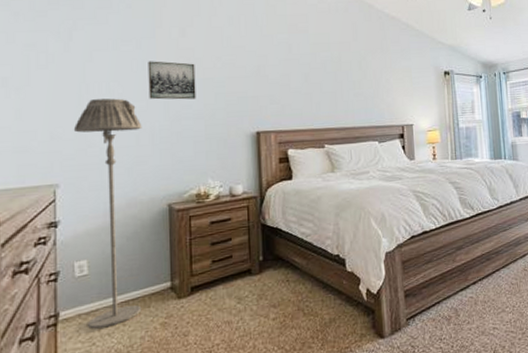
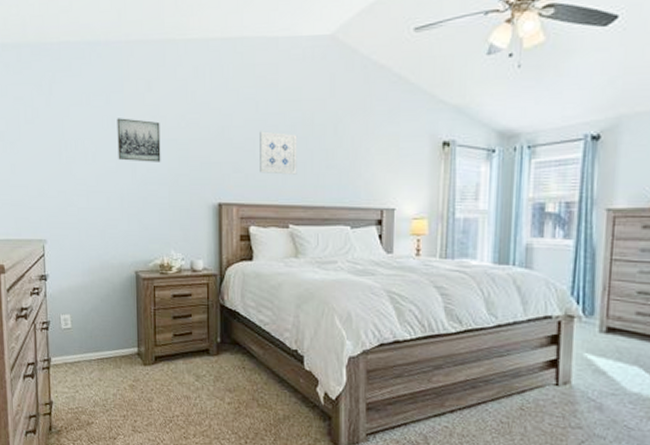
floor lamp: present [73,98,142,330] -> none [56,157,114,379]
wall art: none [294,68,329,103] -> present [260,131,297,175]

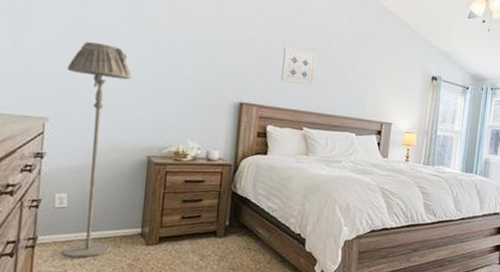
floor lamp: none [56,157,114,379] -> present [61,42,132,258]
wall art: present [117,118,161,162] -> none [141,13,189,60]

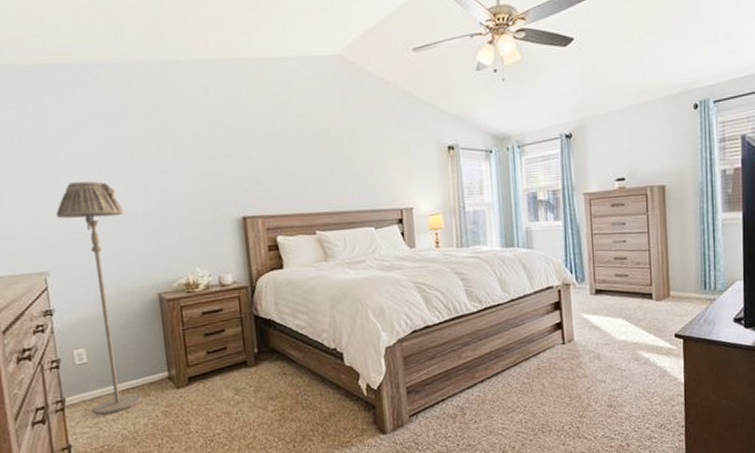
wall art: present [281,46,317,87] -> none [278,145,319,185]

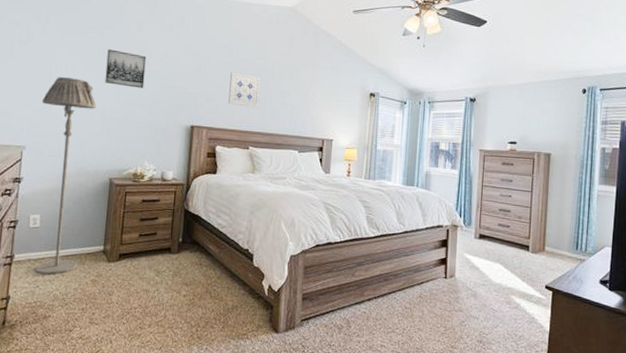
wall art: none [122,139,177,183] -> present [105,49,146,88]
wall art: none [278,145,319,185] -> present [228,72,261,108]

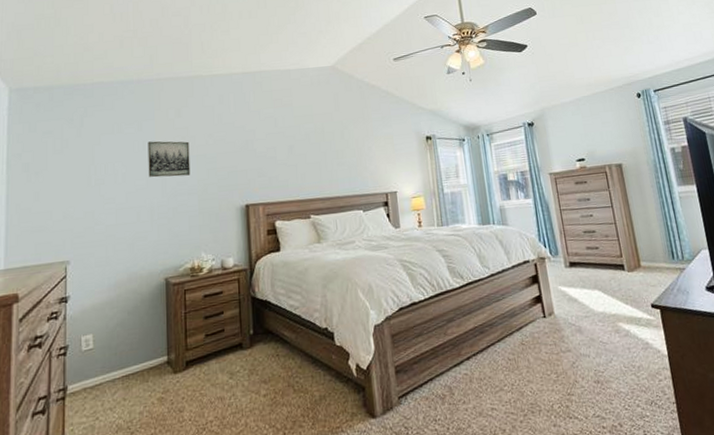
floor lamp: present [34,77,97,275] -> none [83,177,143,404]
wall art: present [228,72,261,108] -> none [279,141,314,175]

